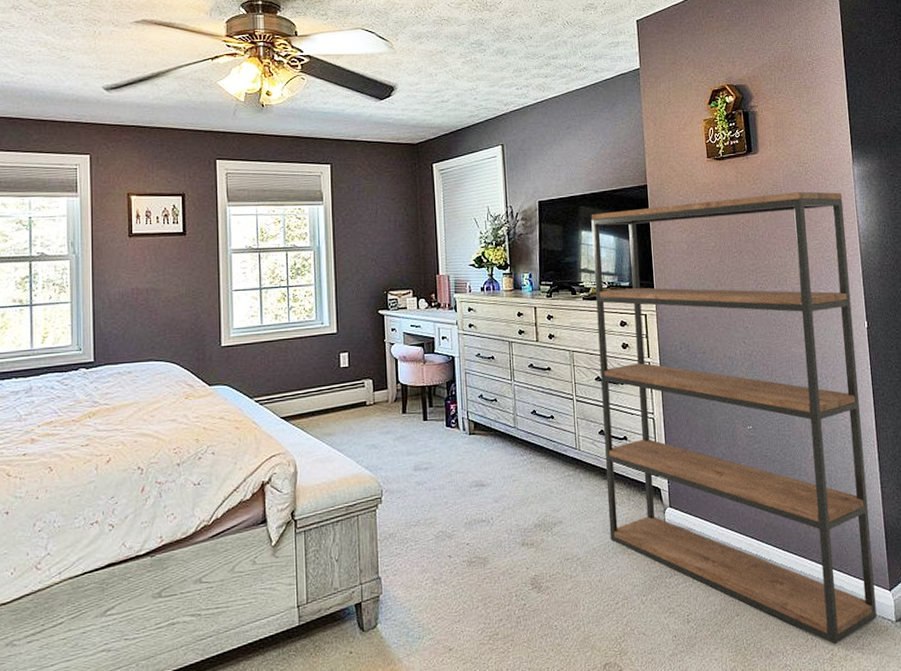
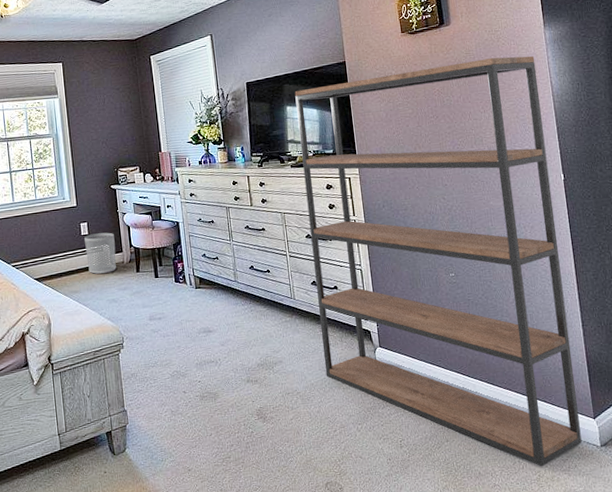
waste bin: none [344,365,380,414] -> present [84,232,116,274]

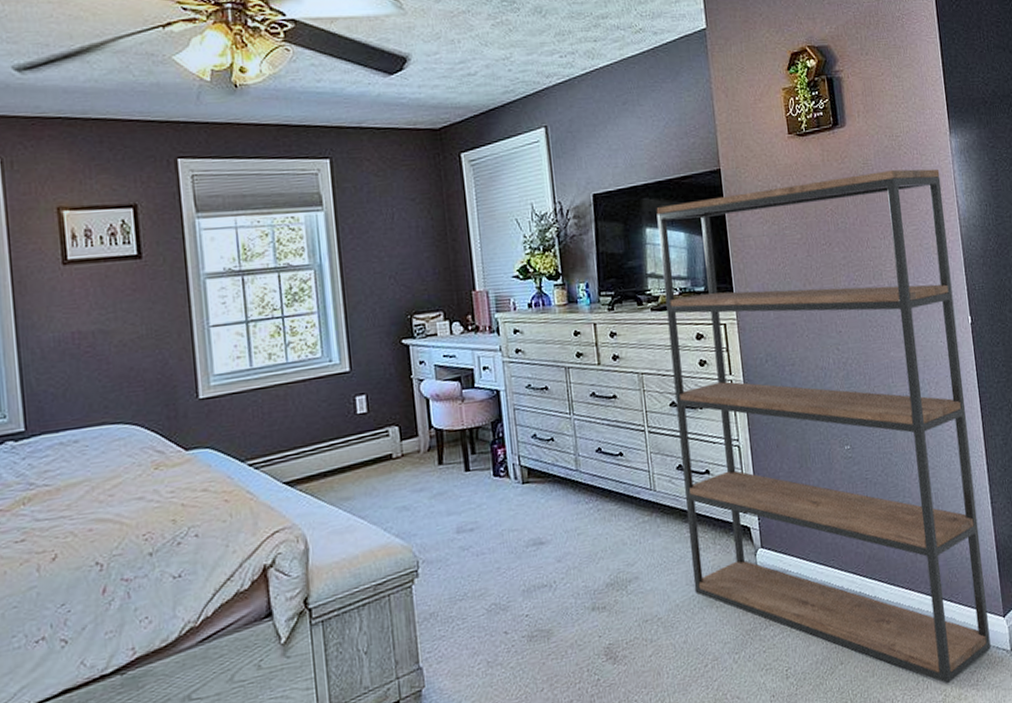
waste bin: present [84,232,116,274] -> none [361,408,409,471]

